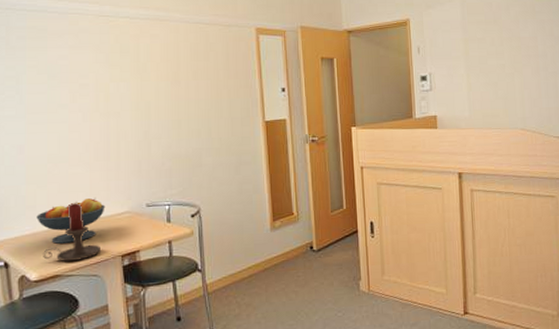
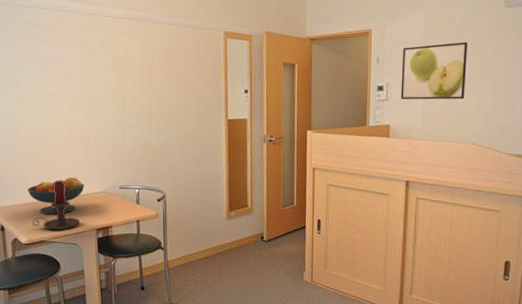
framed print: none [442,27,508,89] -> present [400,42,468,100]

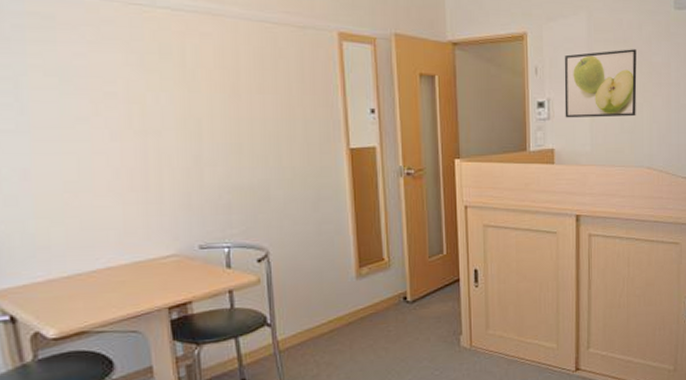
fruit bowl: present [27,177,85,214] -> none [51,236,145,293]
candle holder: present [32,180,79,230] -> none [63,243,140,315]

